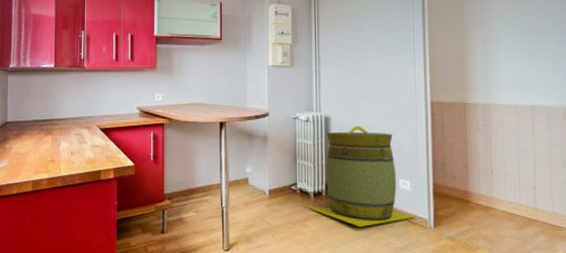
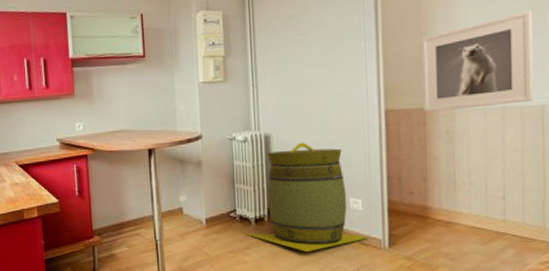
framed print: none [462,25,558,106] -> present [421,10,534,112]

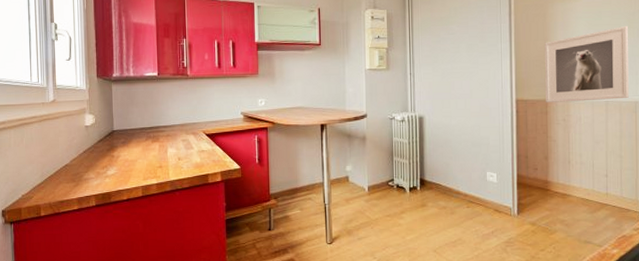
barrel: present [245,142,369,251] -> none [400,124,502,216]

